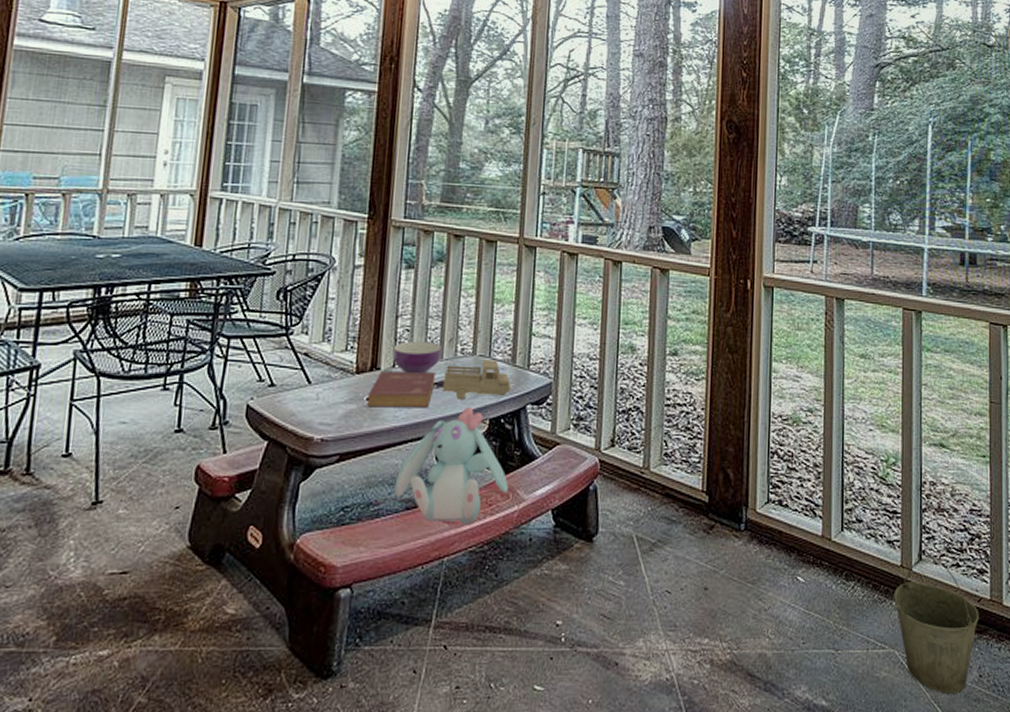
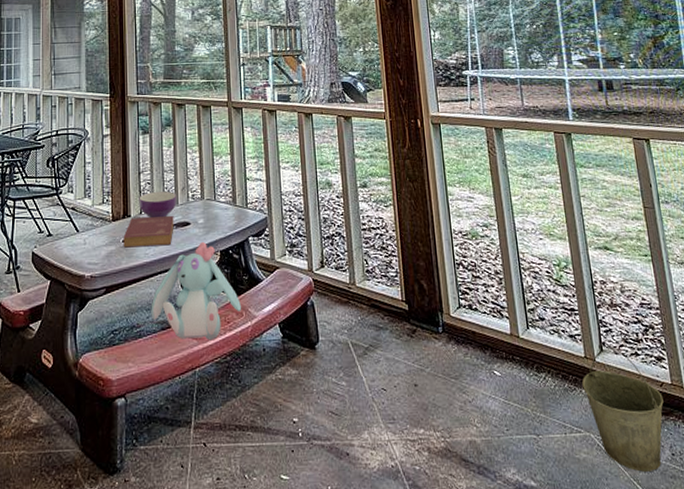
toy truck: present [442,360,512,399] -> none [180,202,235,236]

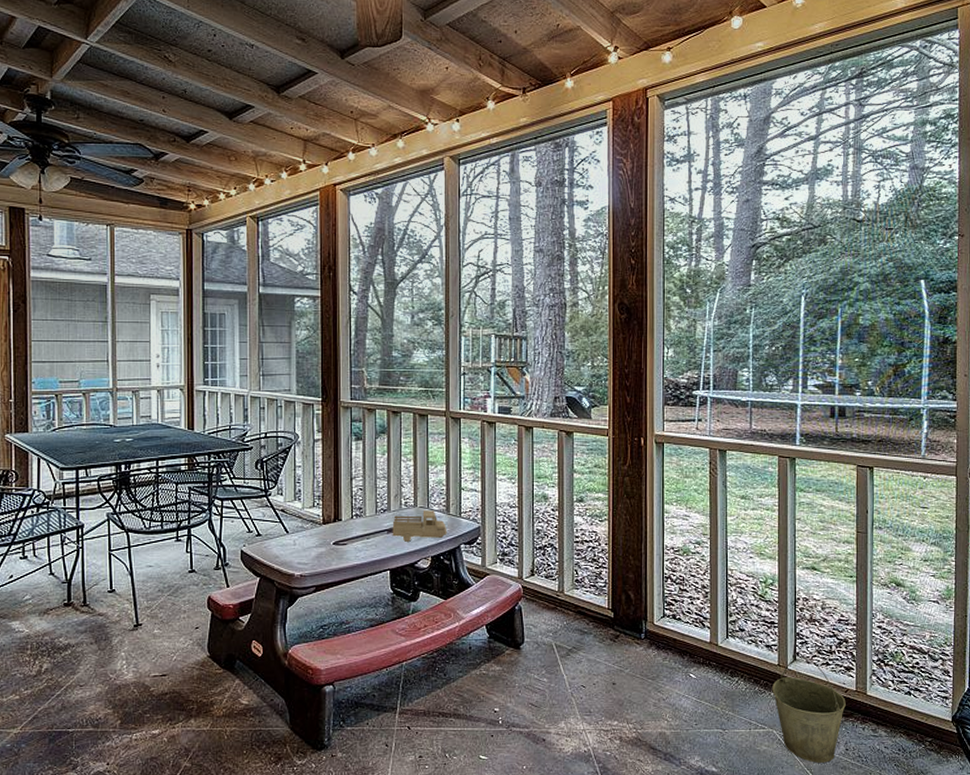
book: present [123,216,174,248] -> none [333,522,386,550]
bowl: present [139,191,177,219] -> none [350,497,390,523]
stuffed animal: present [151,241,241,340] -> none [360,547,449,638]
toy truck: none [180,202,235,236] -> present [392,510,447,542]

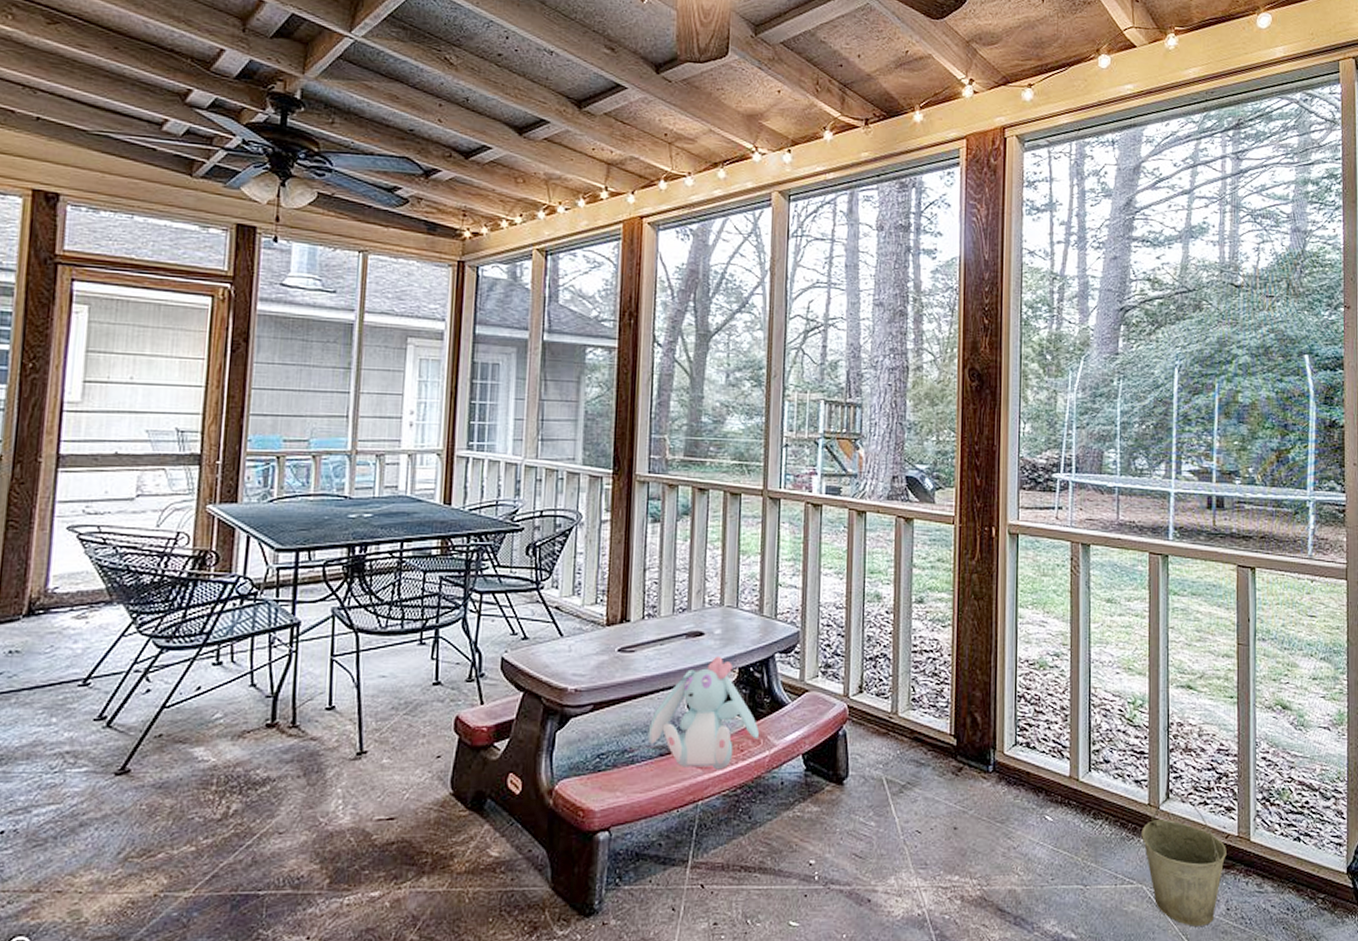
stuffed animal: none [360,547,449,638] -> present [647,655,759,770]
toy truck: present [392,510,447,542] -> none [691,610,760,649]

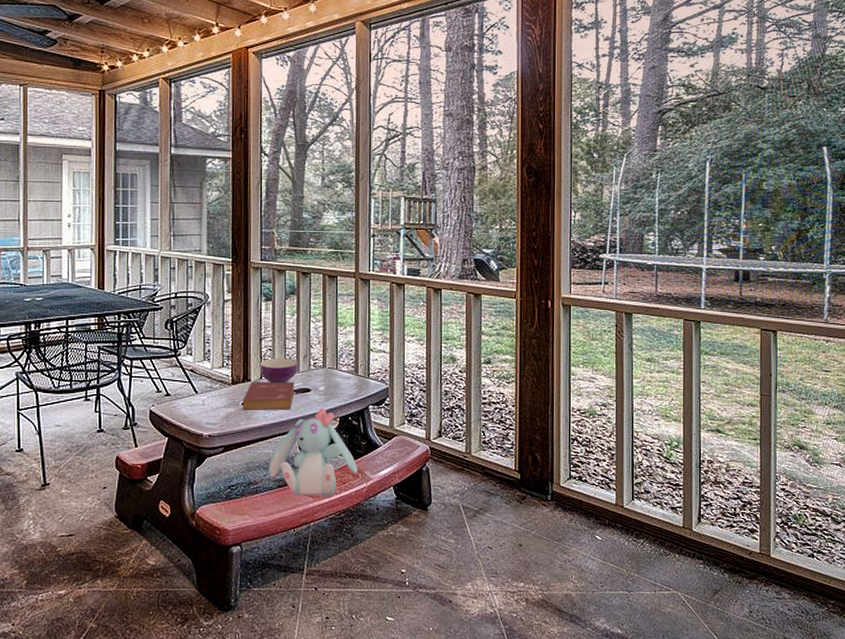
book: none [618,623,685,658] -> present [242,382,295,410]
bowl: none [641,592,691,625] -> present [259,357,299,384]
bucket: present [1141,795,1227,926] -> none [677,520,750,625]

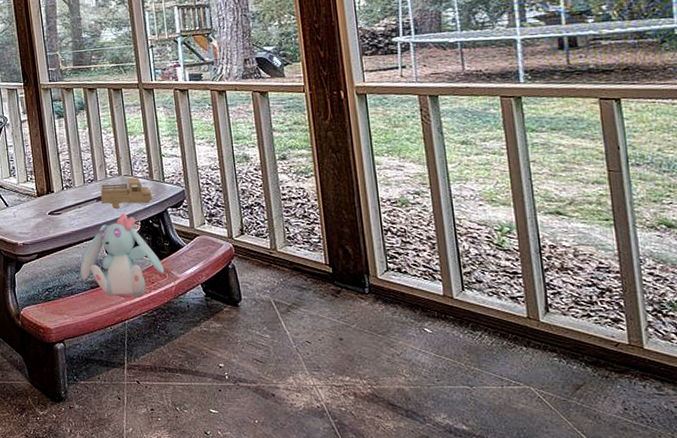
book: present [242,382,295,410] -> none [48,191,95,219]
bowl: present [259,357,299,384] -> none [60,169,96,194]
toy truck: none [301,371,356,402] -> present [100,177,153,208]

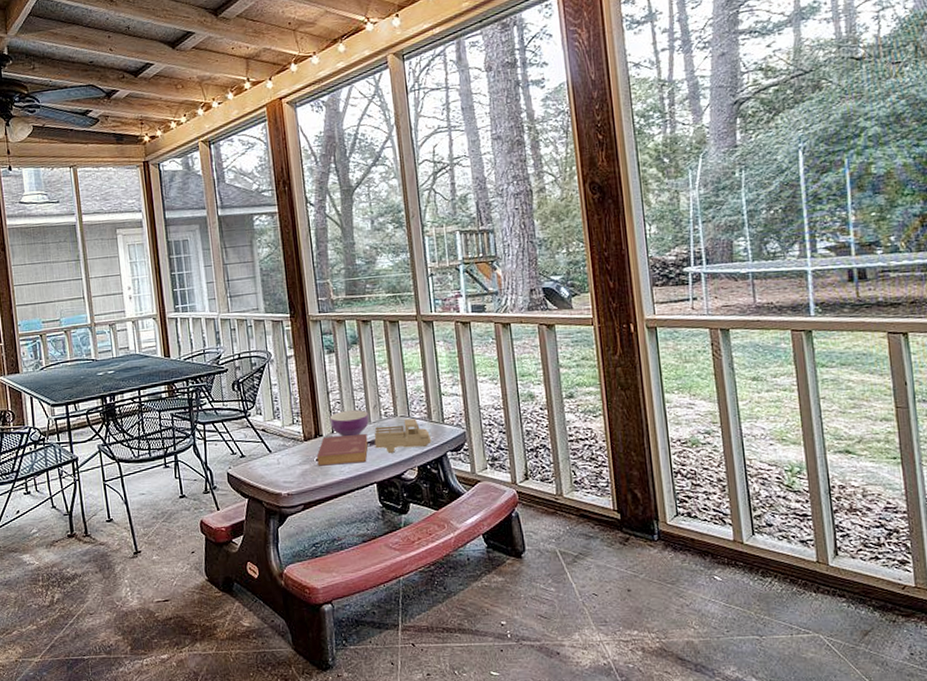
book: none [48,191,95,219] -> present [316,434,368,466]
bowl: none [60,169,96,194] -> present [329,409,370,437]
stuffed animal: present [79,213,164,298] -> none [350,457,443,551]

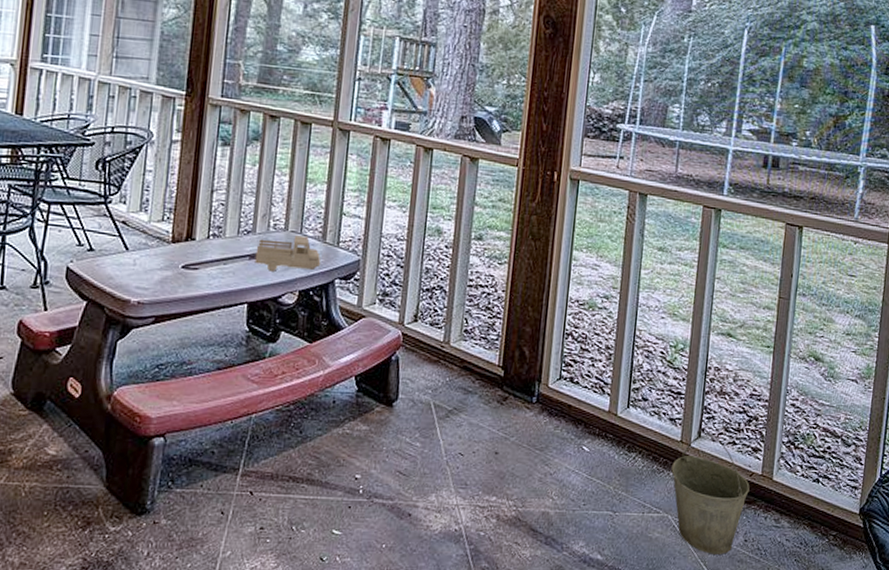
book: present [316,434,368,466] -> none [182,242,249,278]
bowl: present [329,409,370,437] -> none [207,214,256,247]
bucket: none [812,552,905,670] -> present [671,434,750,554]

